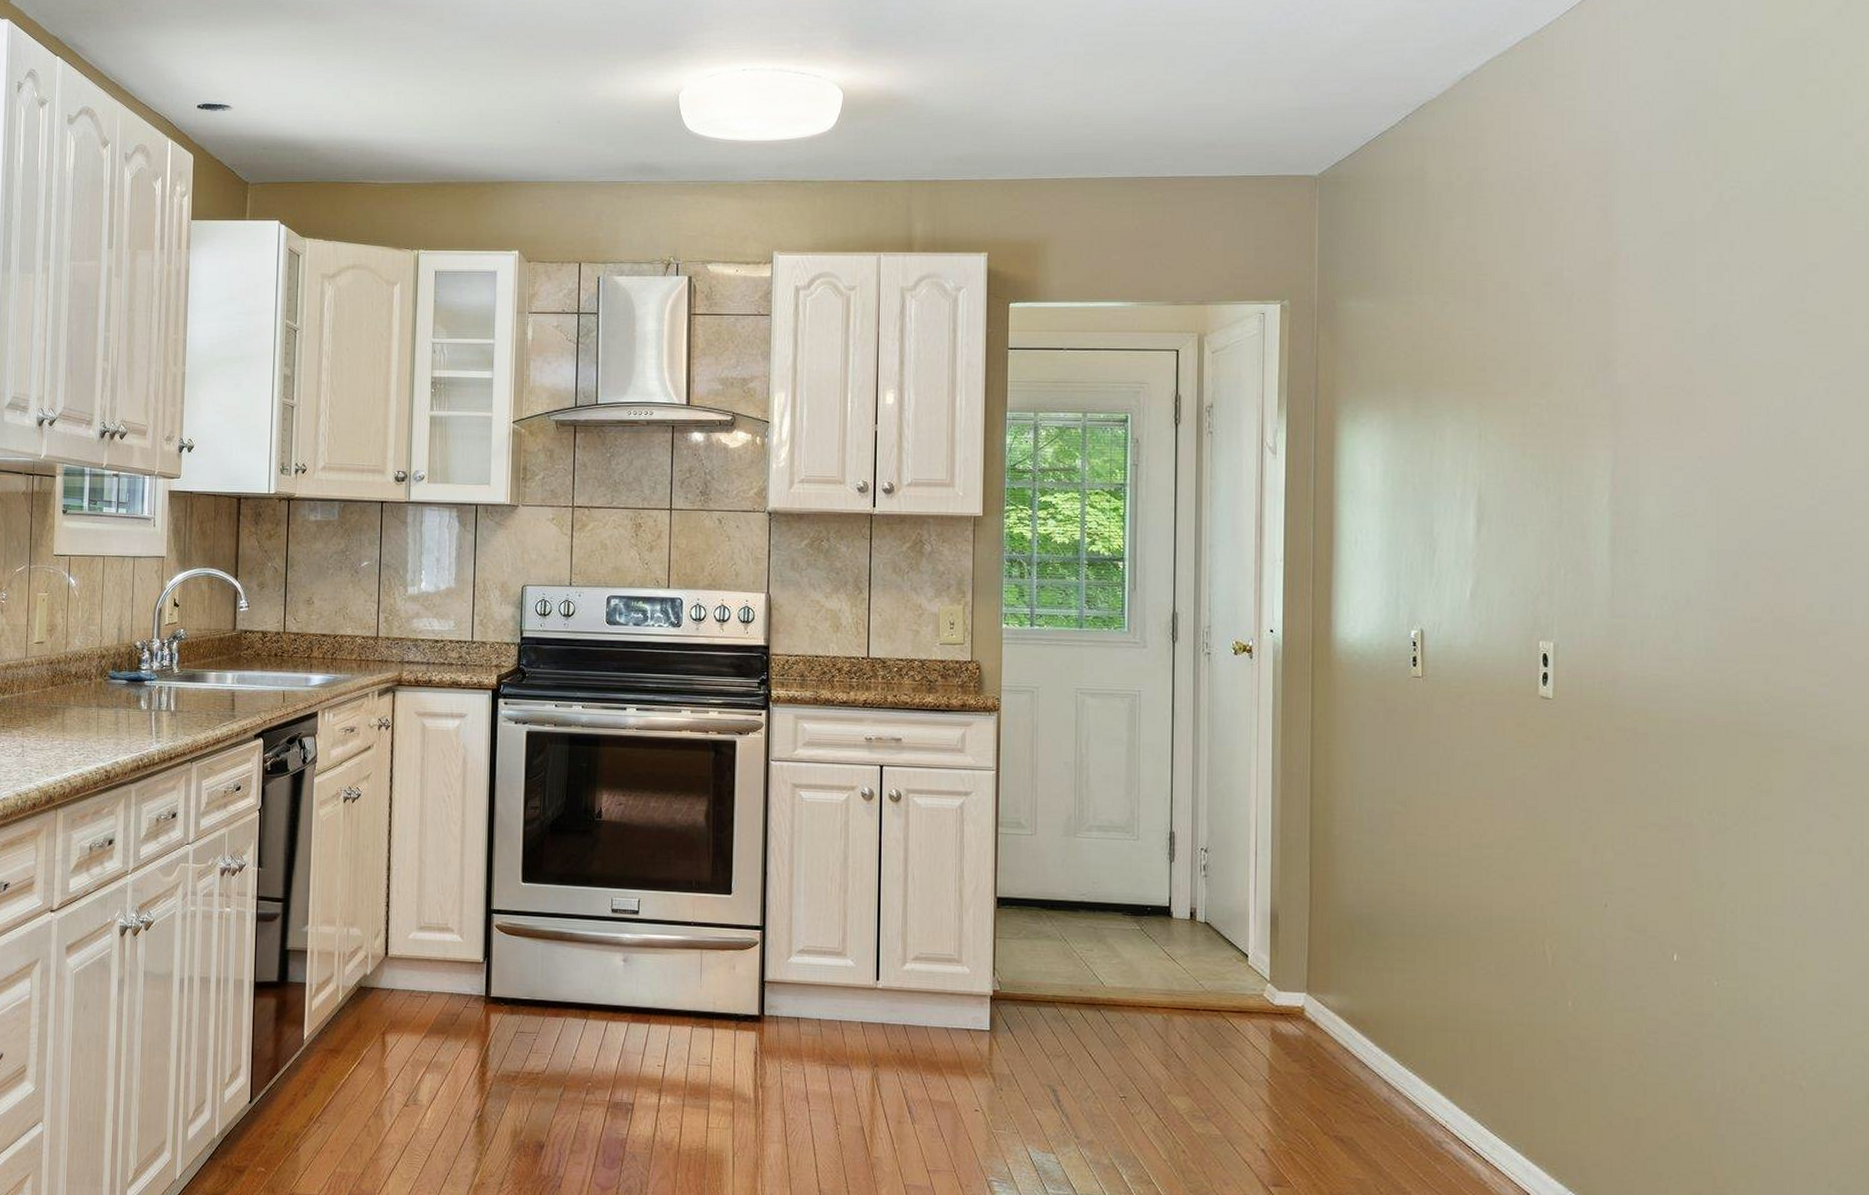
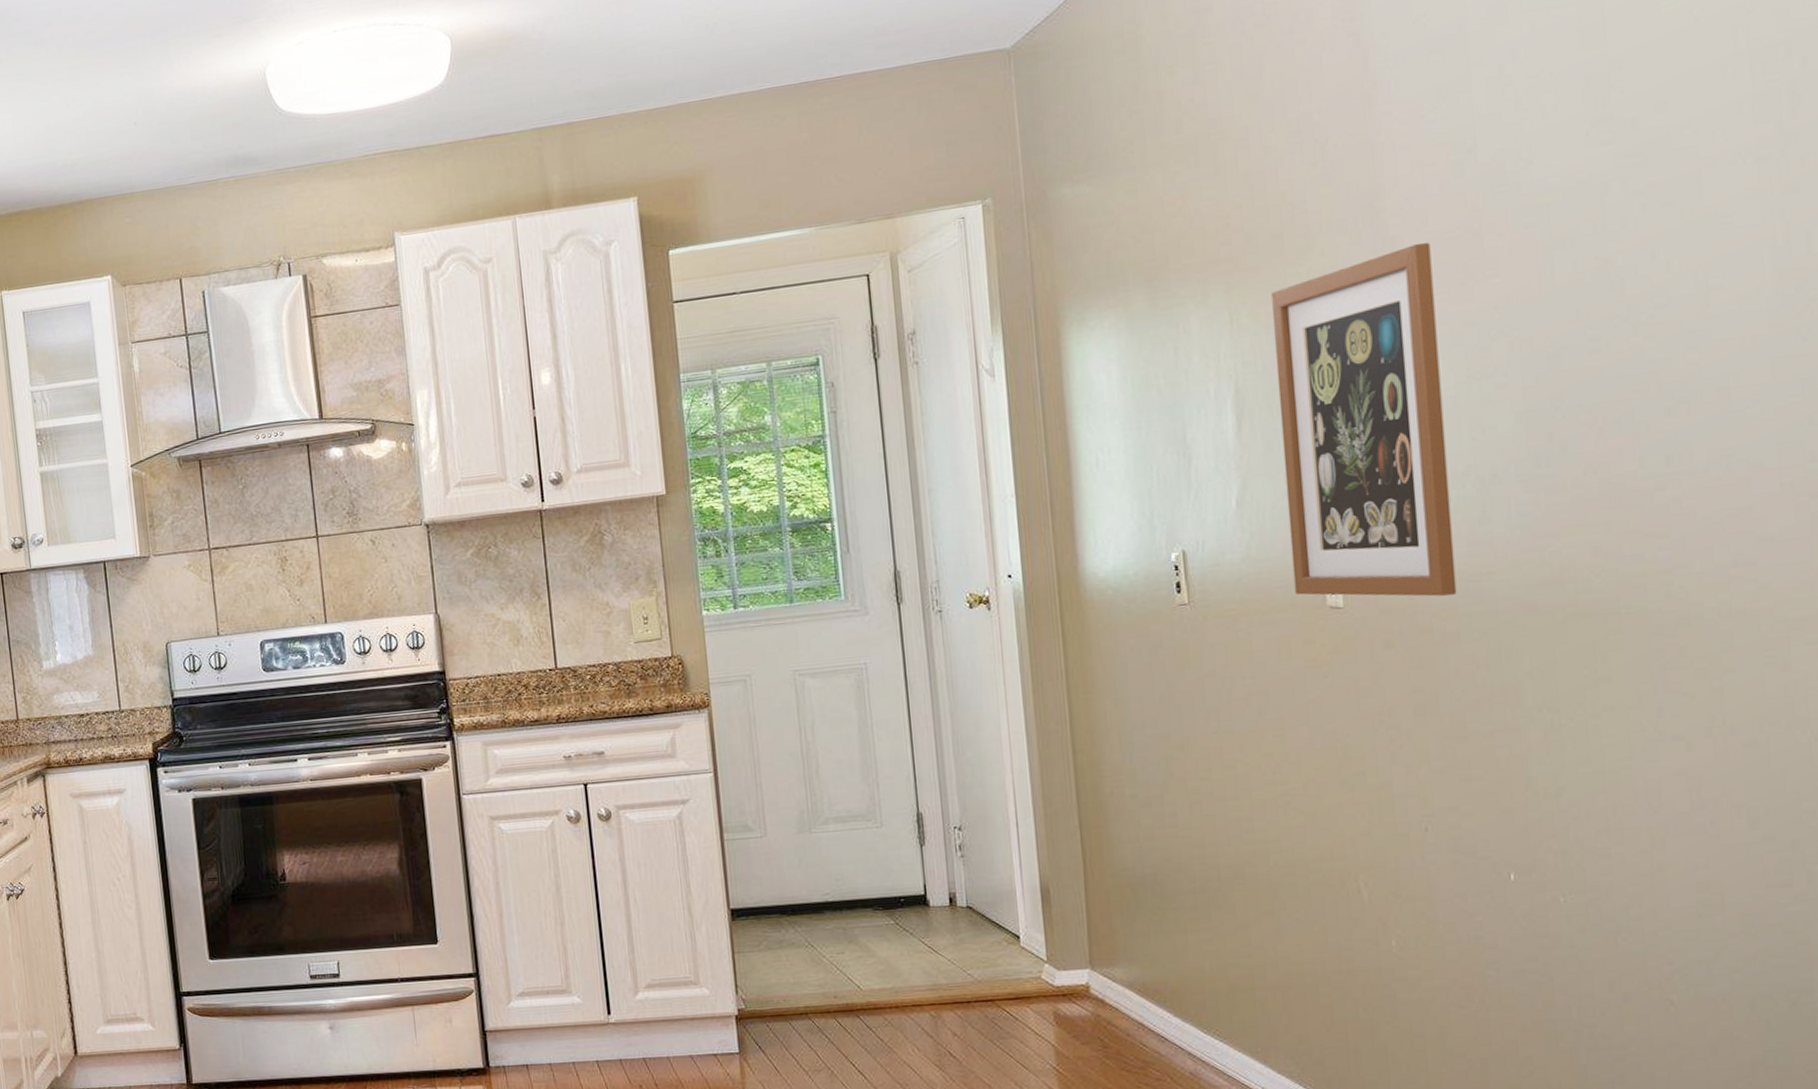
wall art: none [1512,394,1650,701] -> present [1270,243,1457,597]

